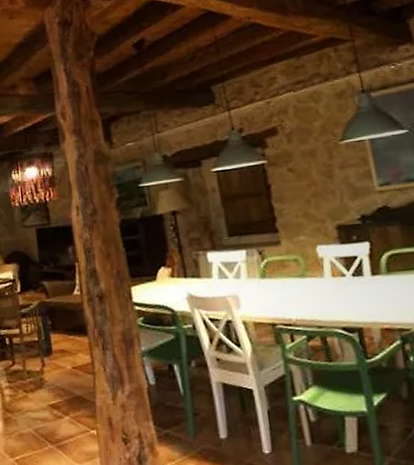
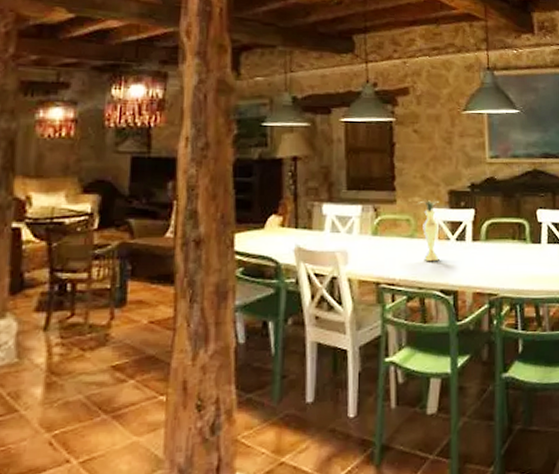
vase: none [303,236,337,299] -> present [416,199,440,261]

